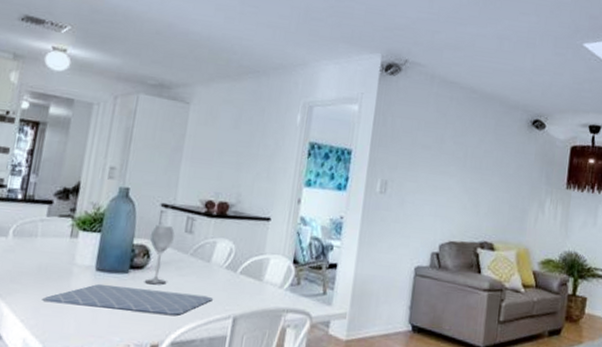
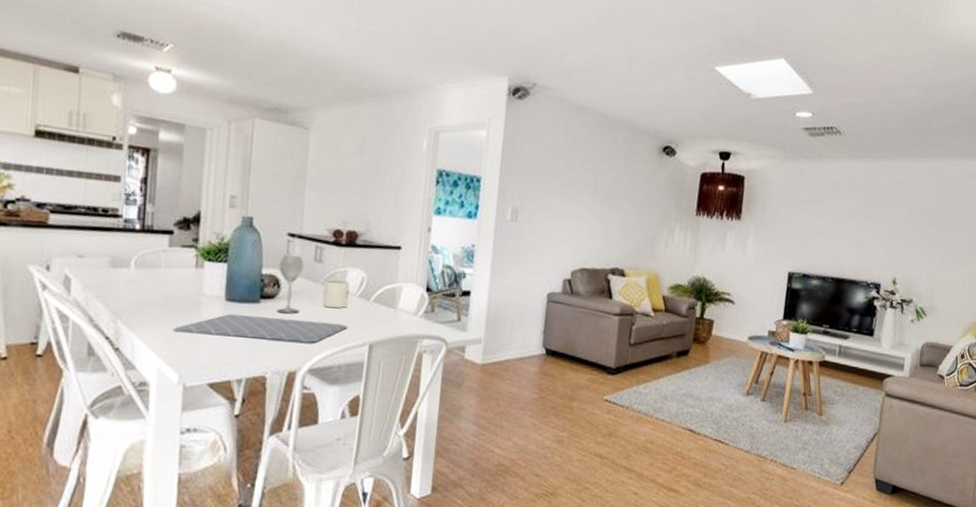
mug: none [189,250,218,280] -> present [322,279,350,309]

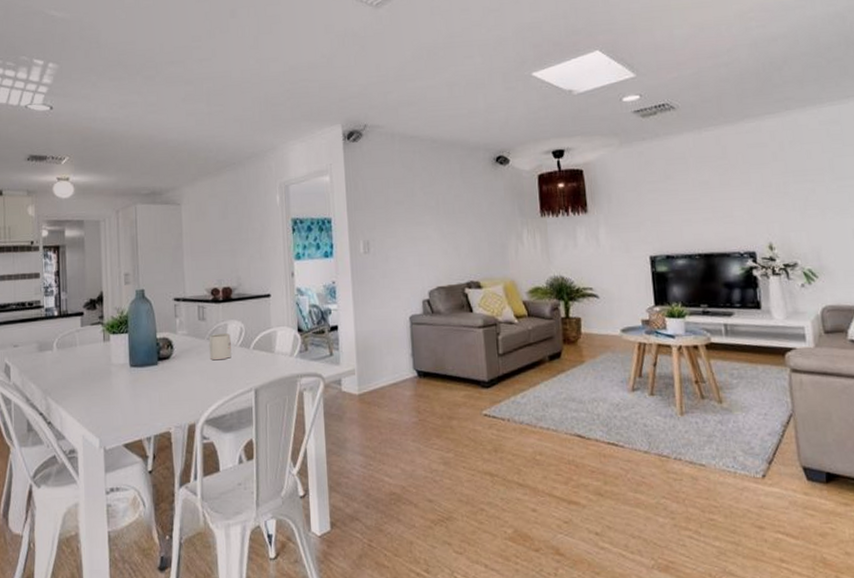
placemat: present [173,313,347,343] -> none [91,374,234,401]
wineglass: present [276,255,305,314] -> none [169,317,192,372]

